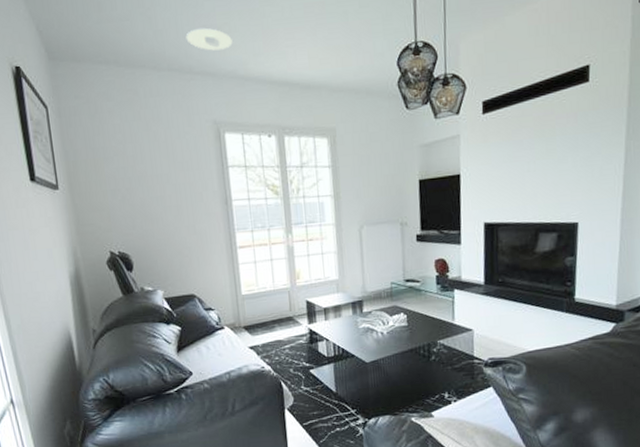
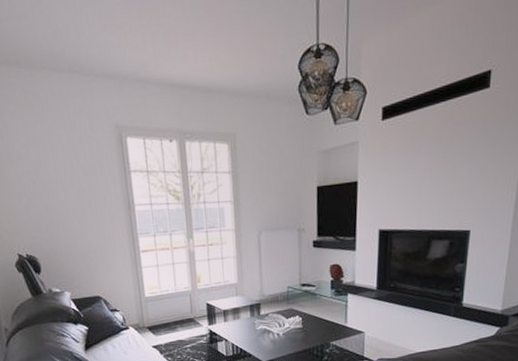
recessed light: present [185,27,233,51] -> none [85,27,133,52]

